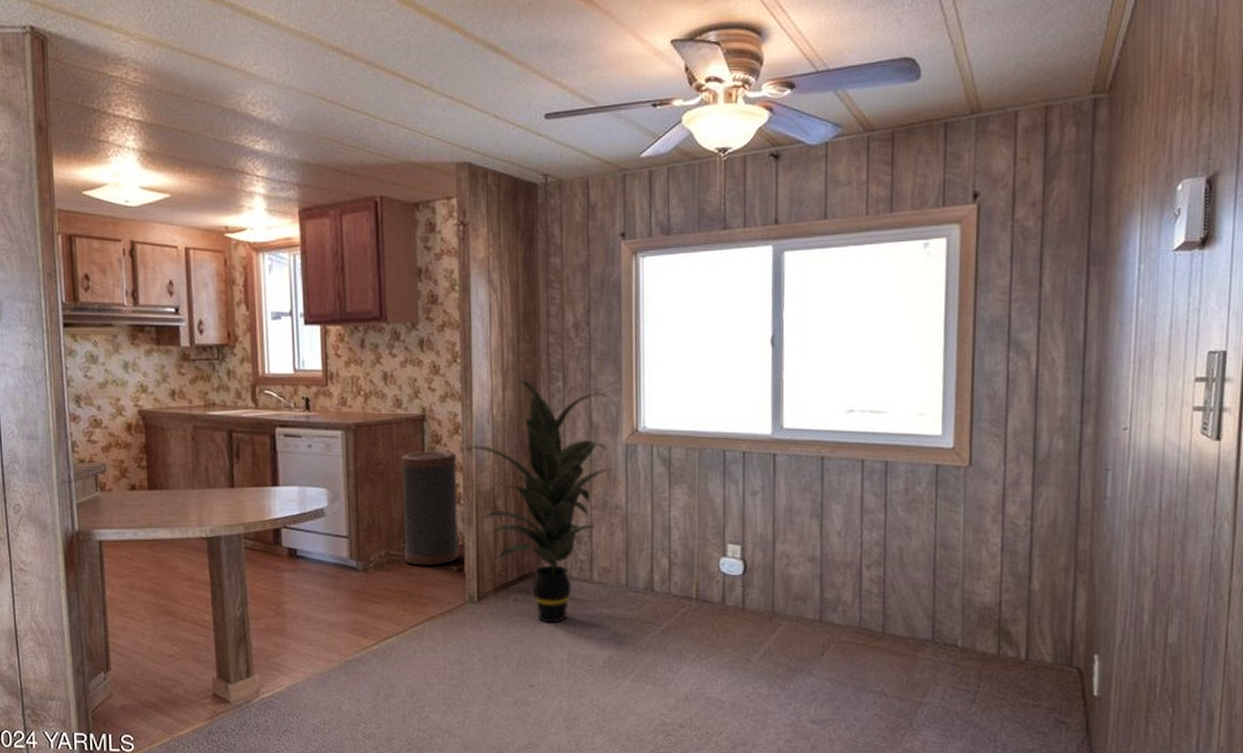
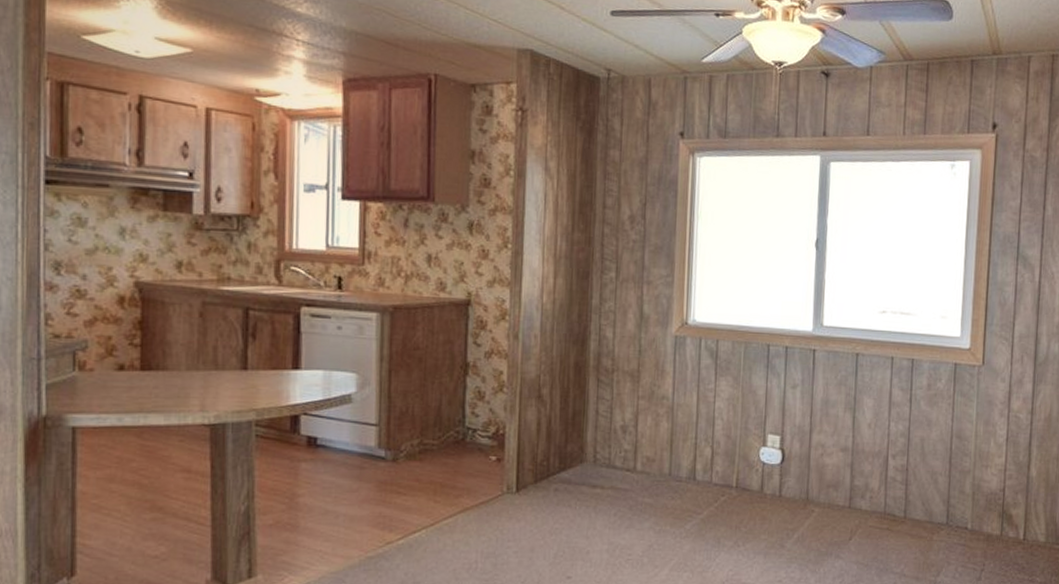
trash can: present [401,450,459,565] -> none [439,336,501,455]
indoor plant: present [461,381,613,624] -> none [507,270,664,514]

